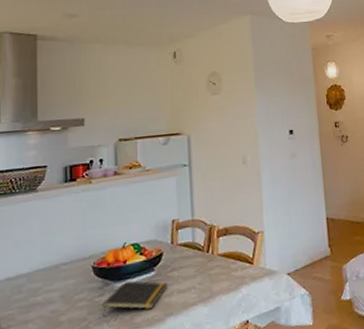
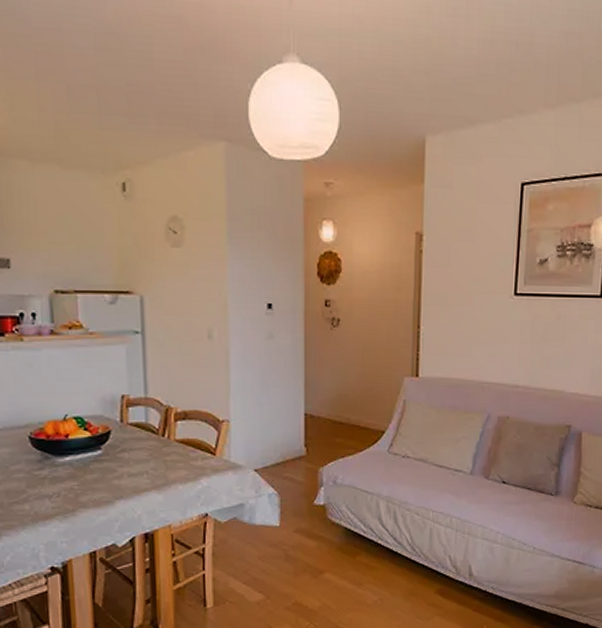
notepad: present [102,280,168,317] -> none [42,456,117,492]

